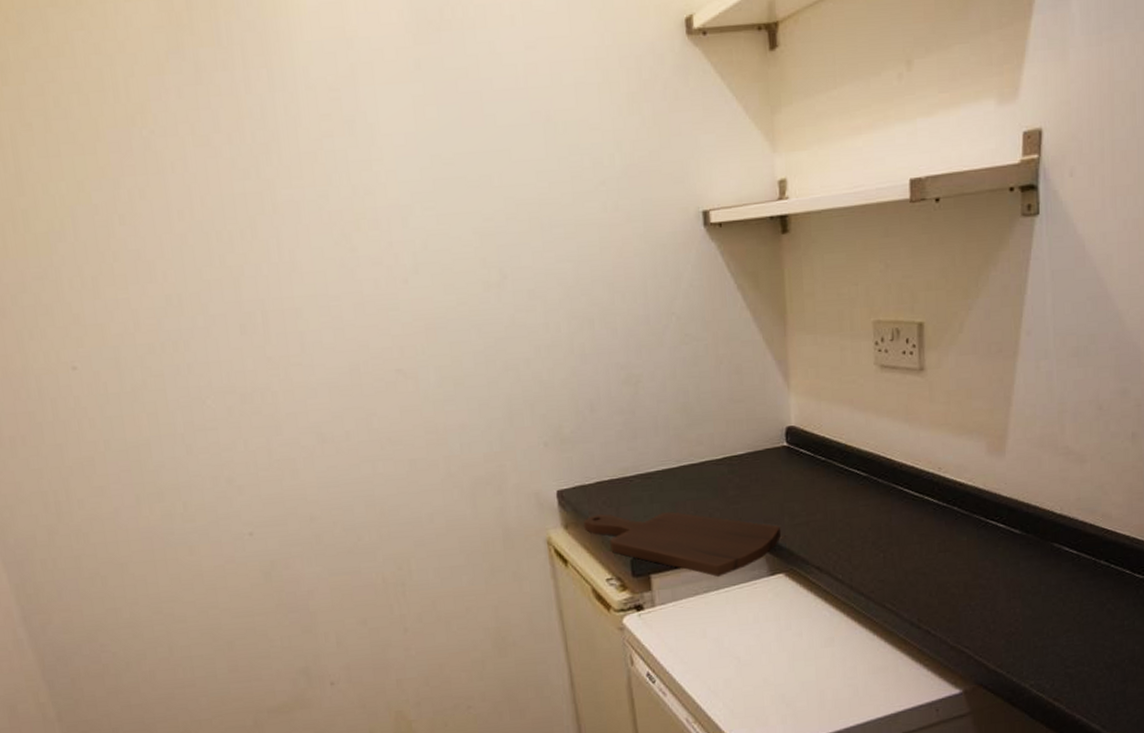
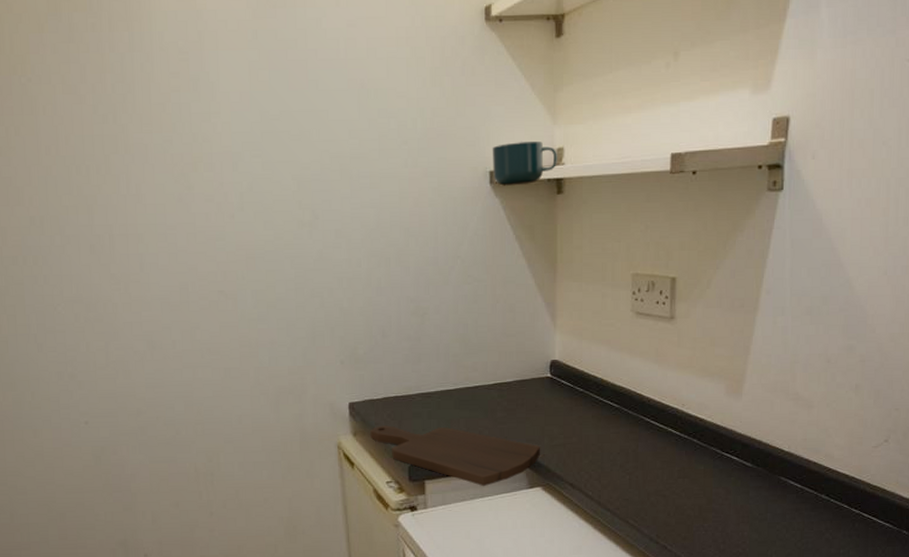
cup: none [703,173,780,228] -> present [492,142,557,186]

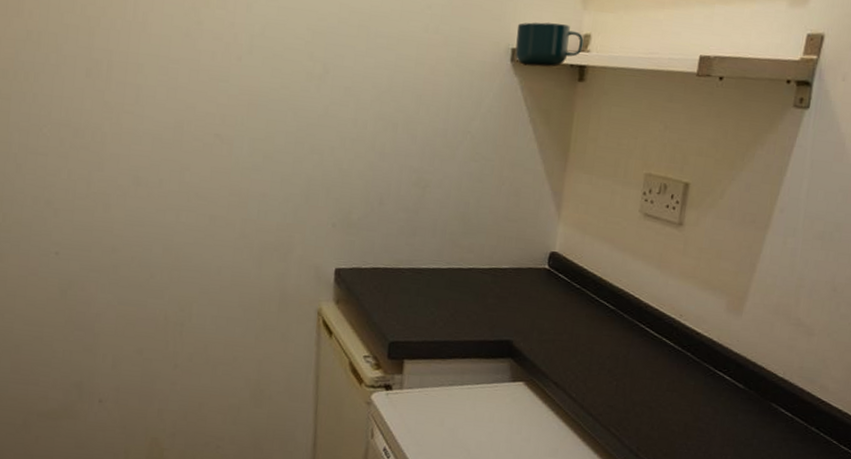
cutting board: present [370,425,541,487] -> none [353,296,529,375]

